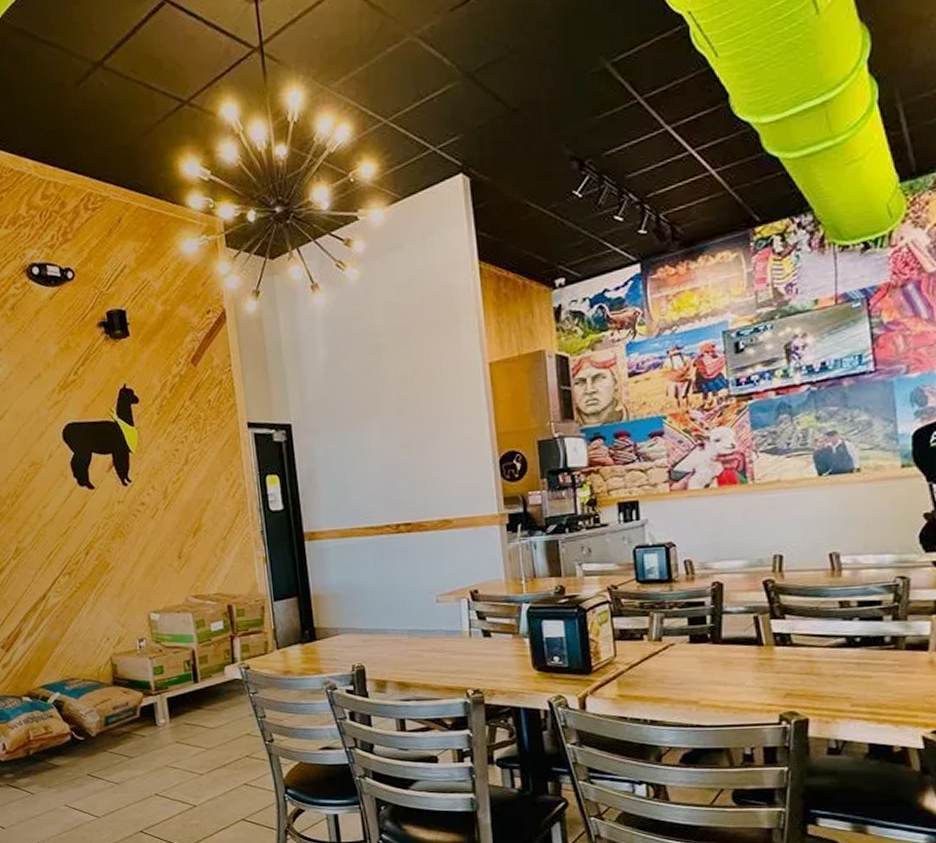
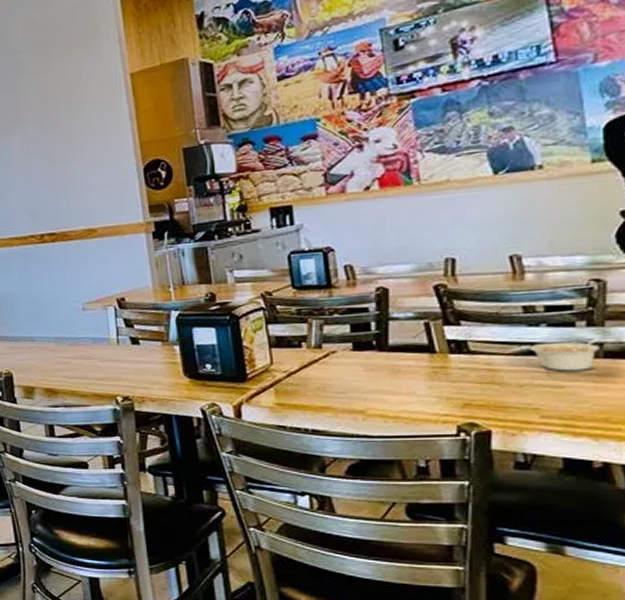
legume: none [843,632,904,663] -> present [529,338,601,372]

